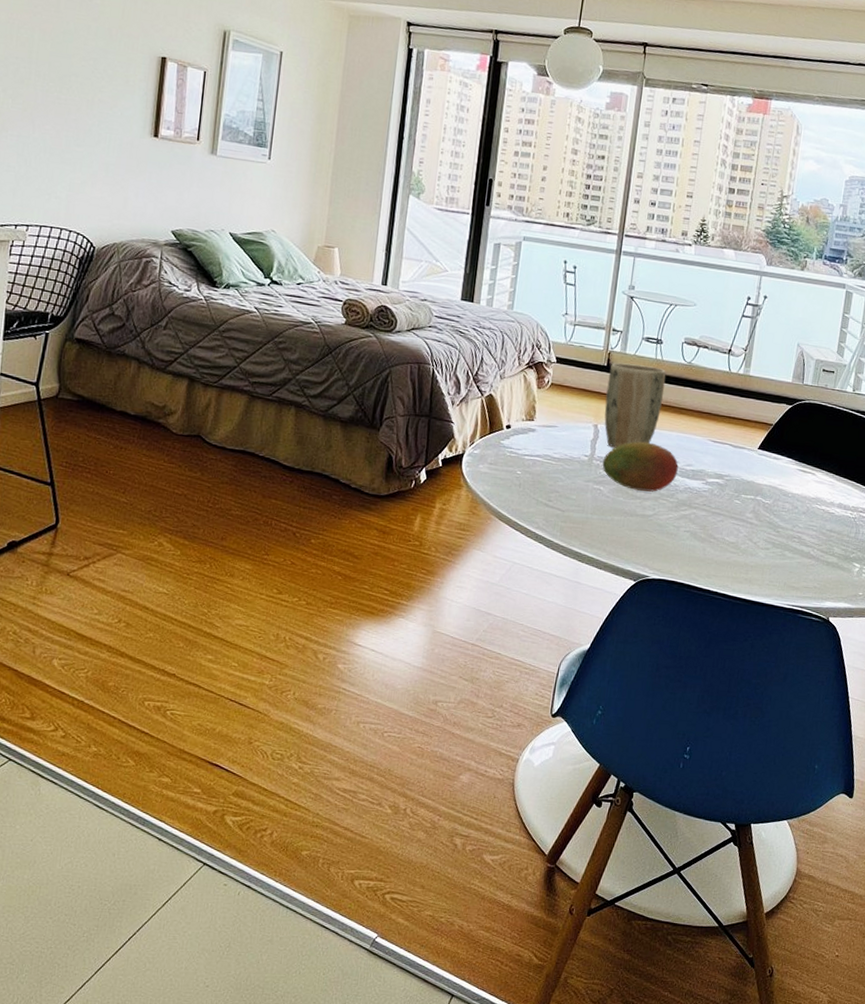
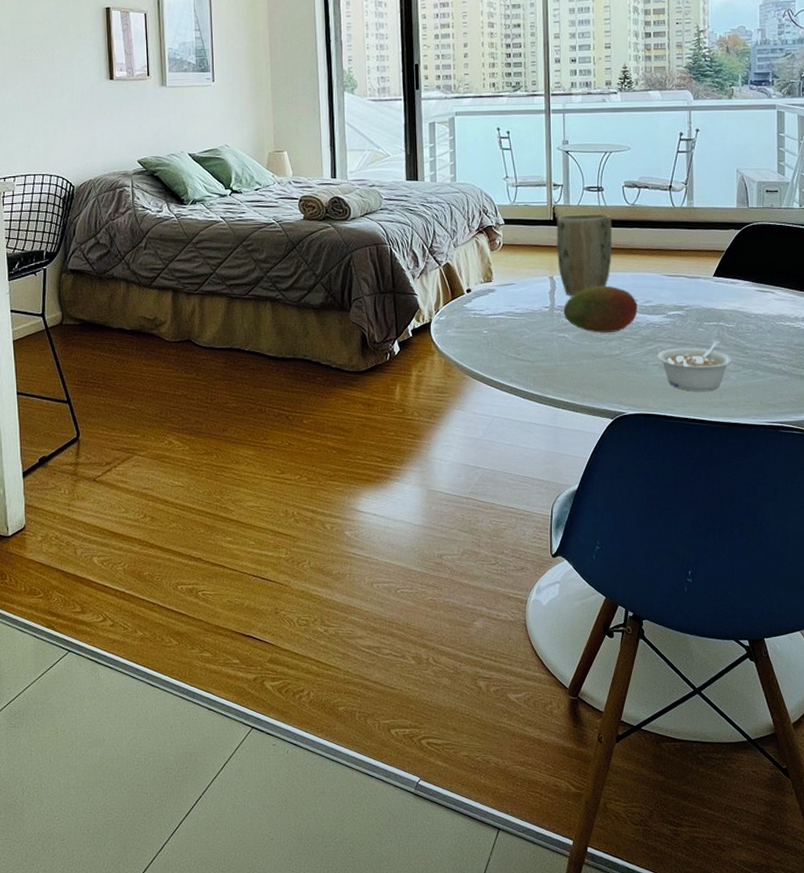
legume: none [689,516,764,565] -> present [657,341,732,391]

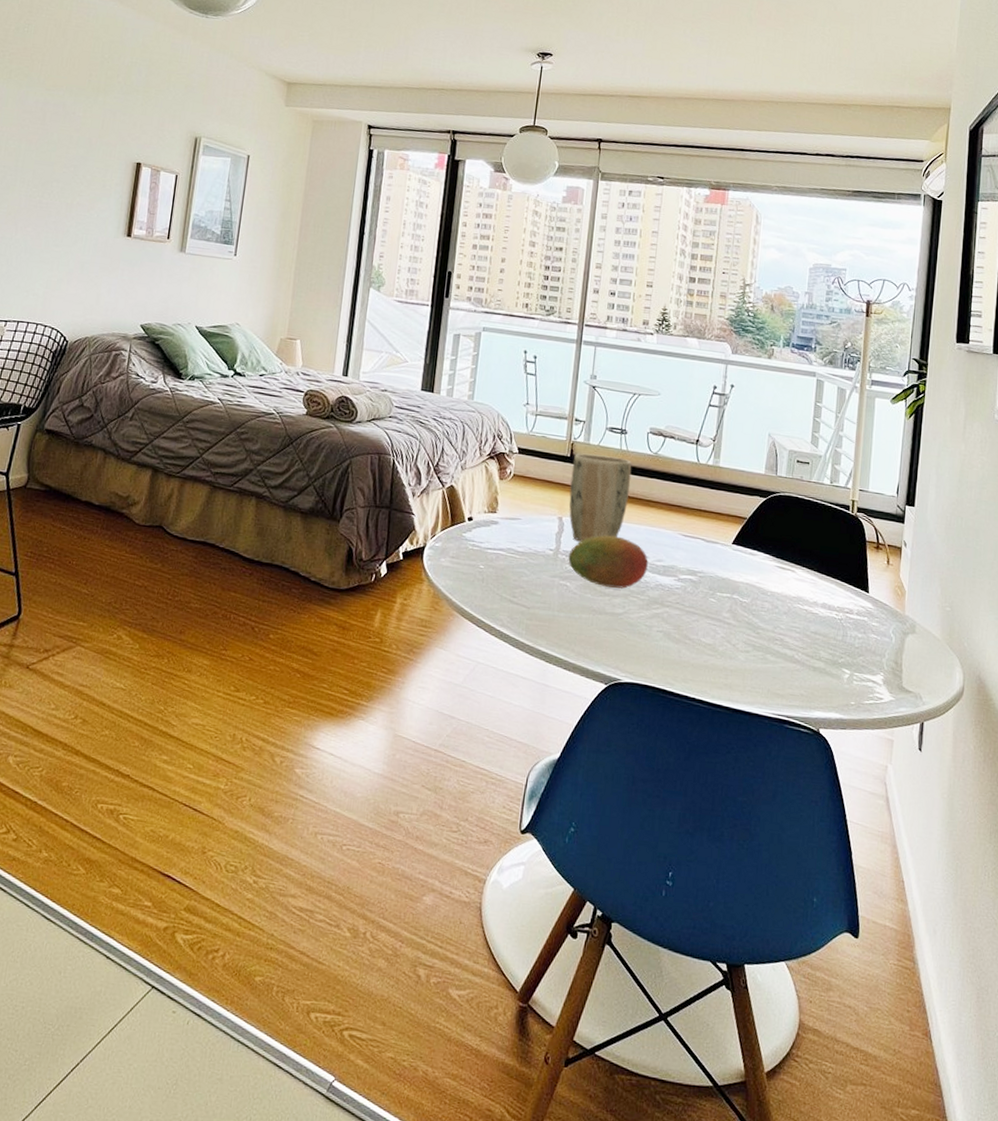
legume: present [657,341,732,391] -> none [662,615,743,669]

